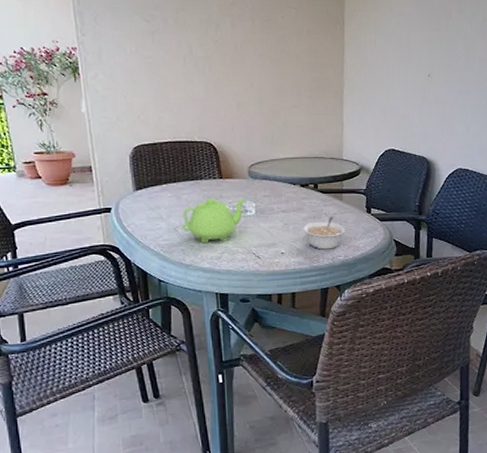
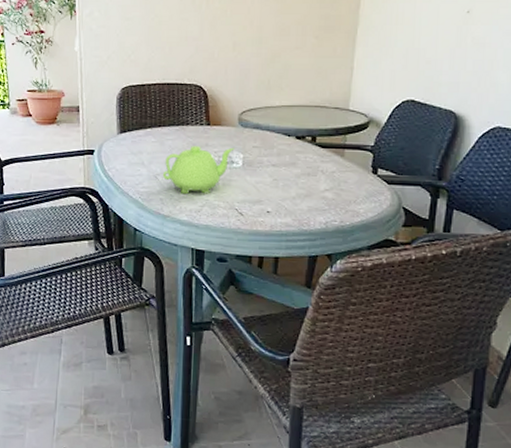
legume: present [303,216,346,250] -> none [294,174,345,212]

